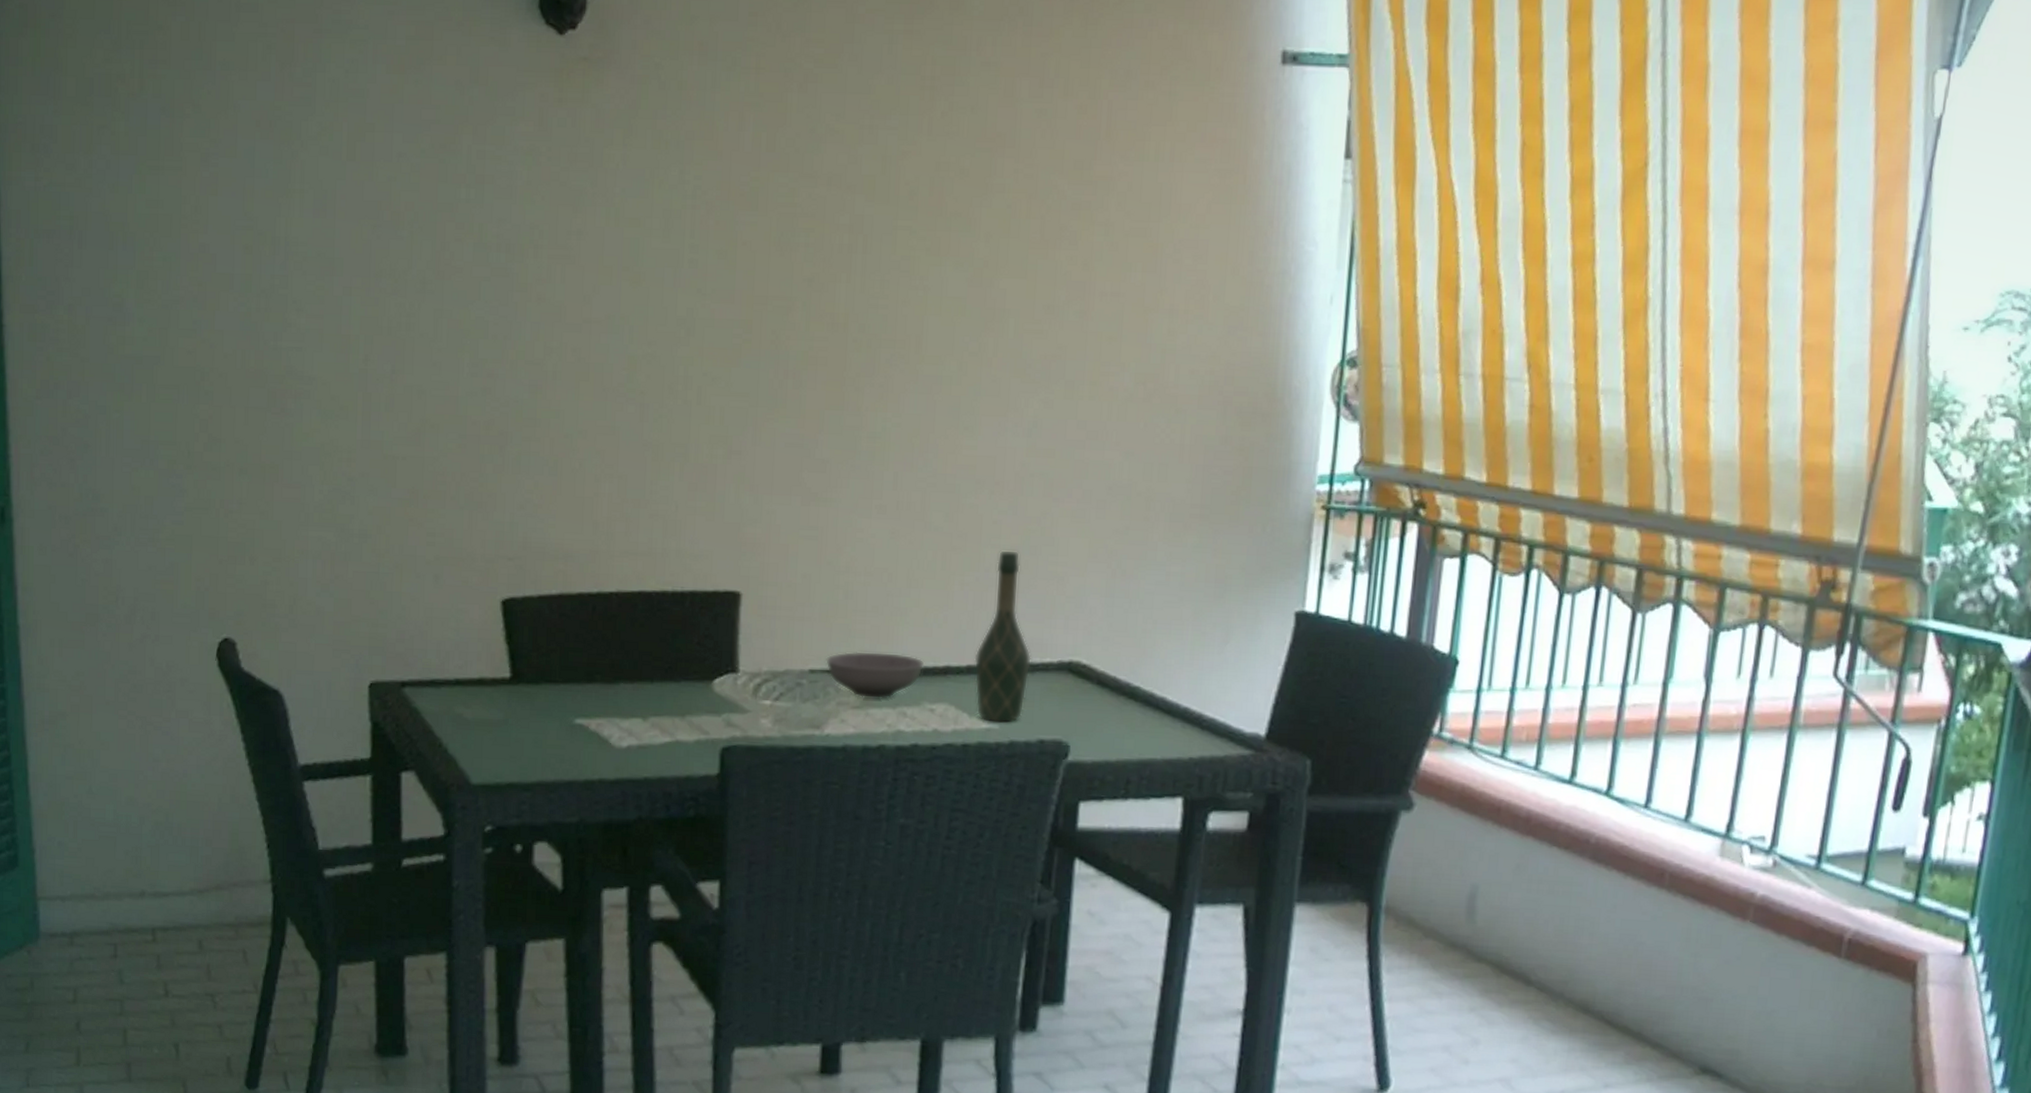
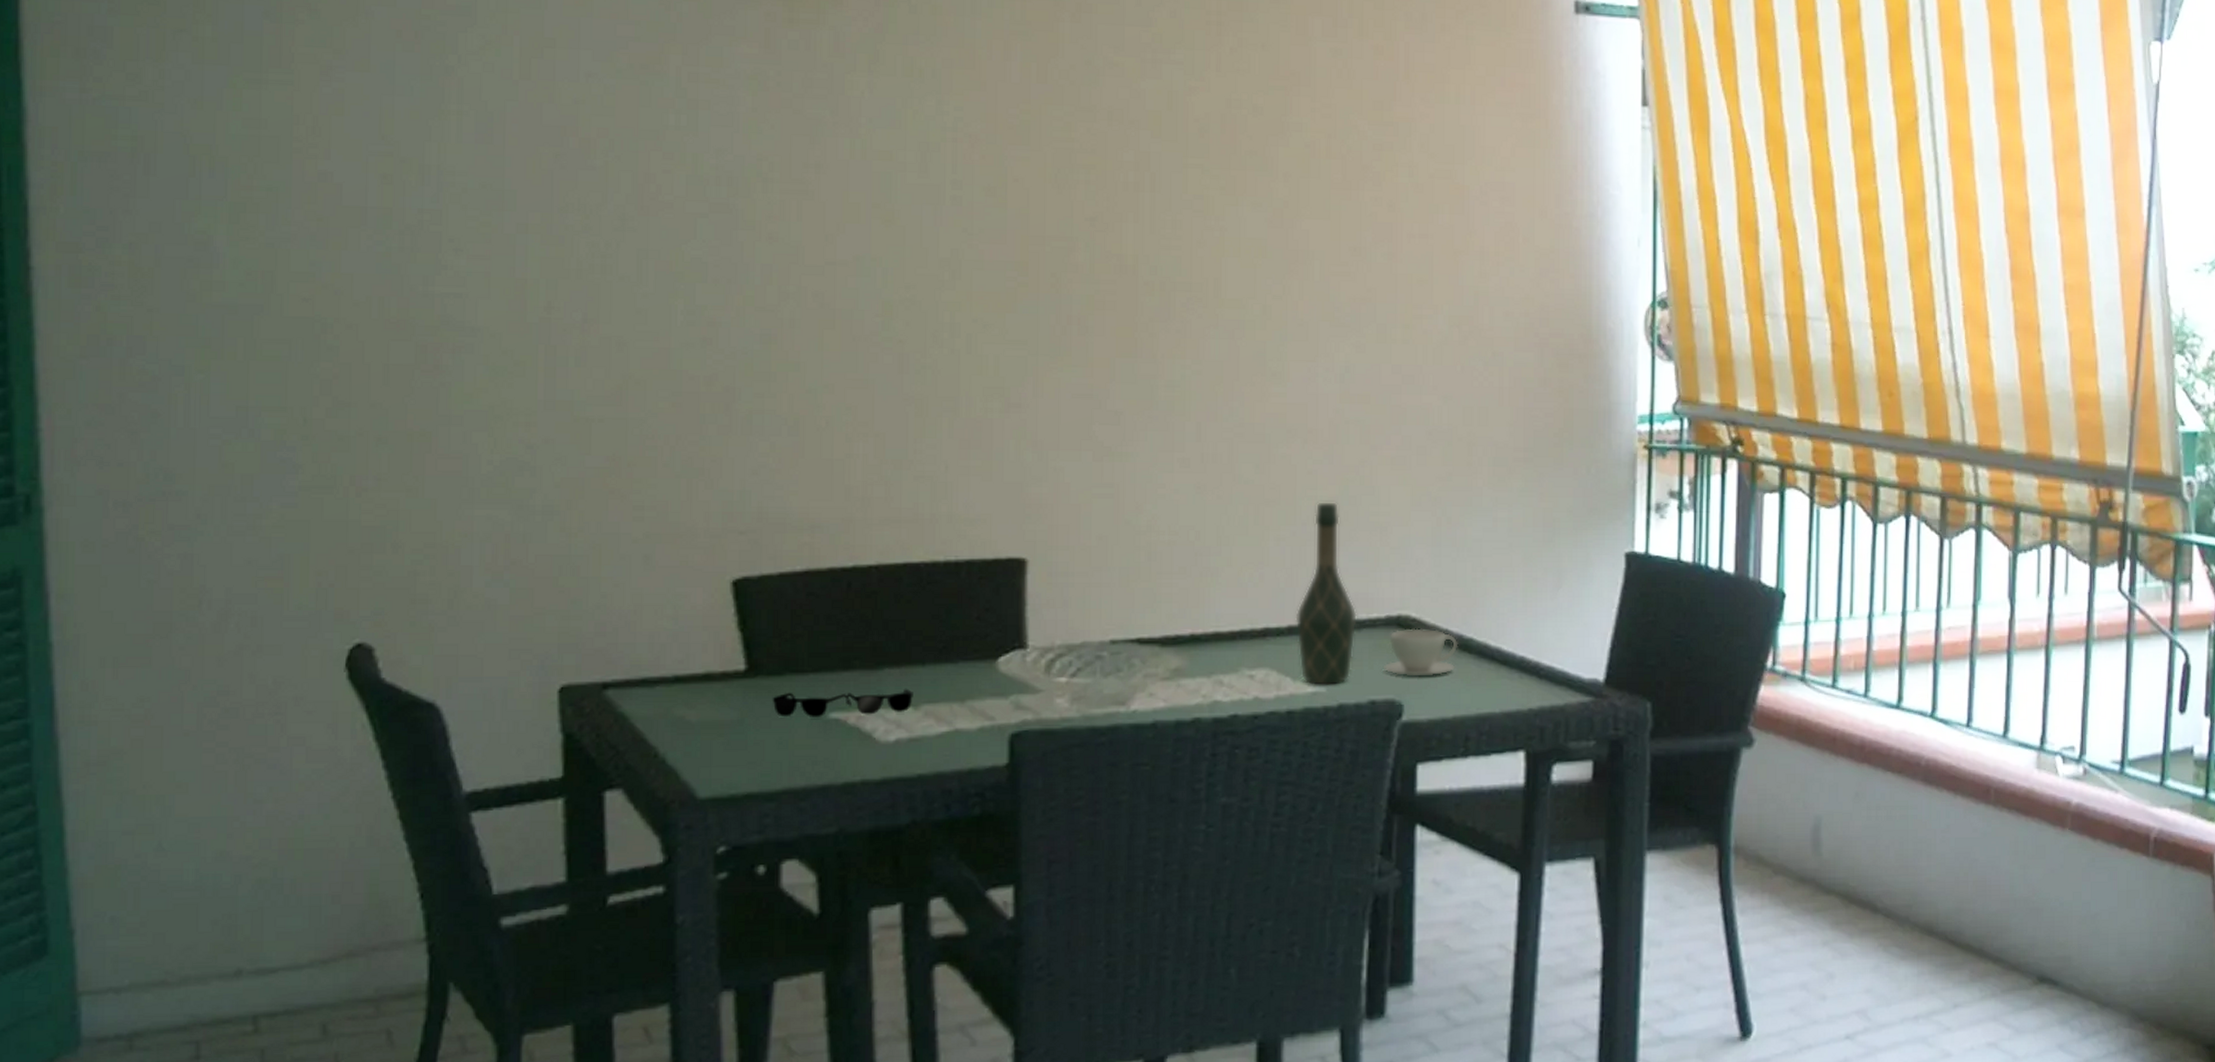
sunglasses: none [530,699,643,723] -> present [772,688,913,718]
bowl: present [826,651,925,698] -> none [1129,616,1241,667]
teacup: none [1052,674,1126,721] -> present [1382,628,1459,677]

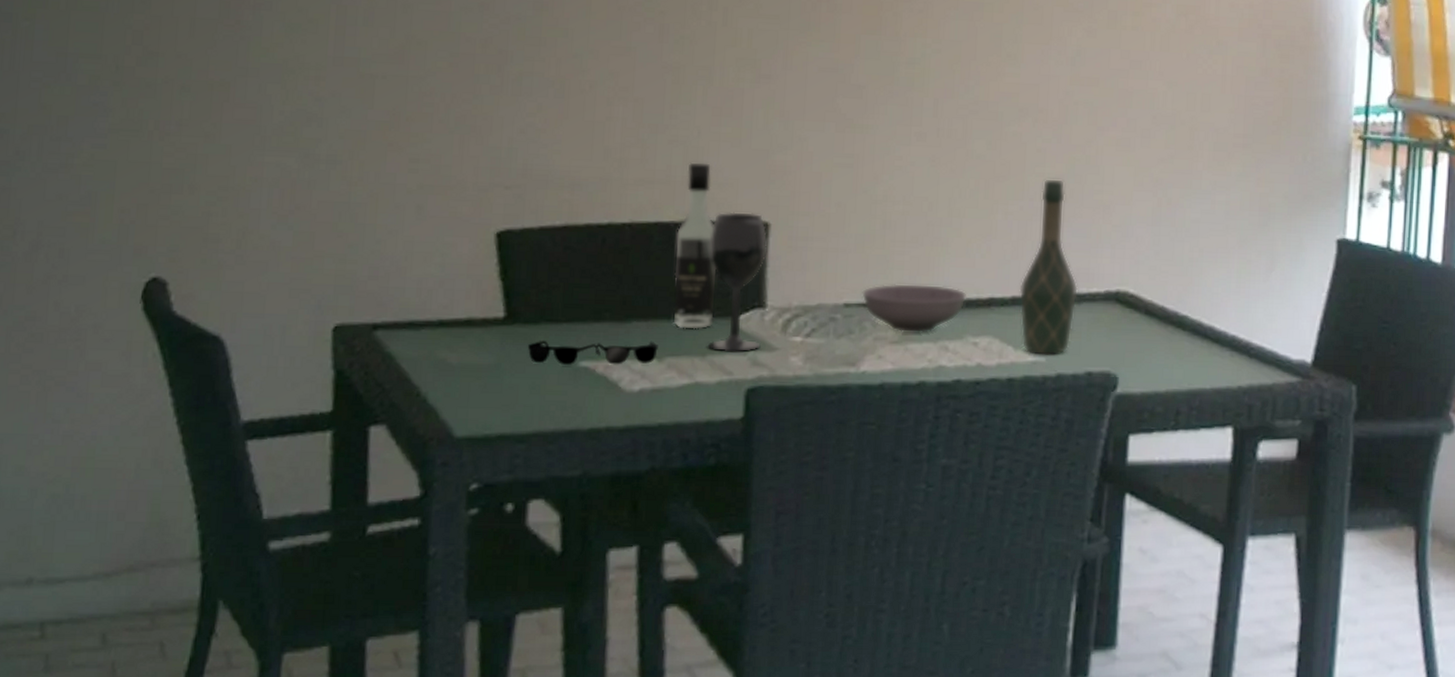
bottle: none [927,498,974,674] -> present [673,162,718,330]
wine glass: none [963,549,1026,696] -> present [708,212,768,352]
bowl: none [1129,616,1241,667] -> present [862,283,967,332]
teacup: present [1382,628,1459,677] -> none [1100,304,1173,351]

